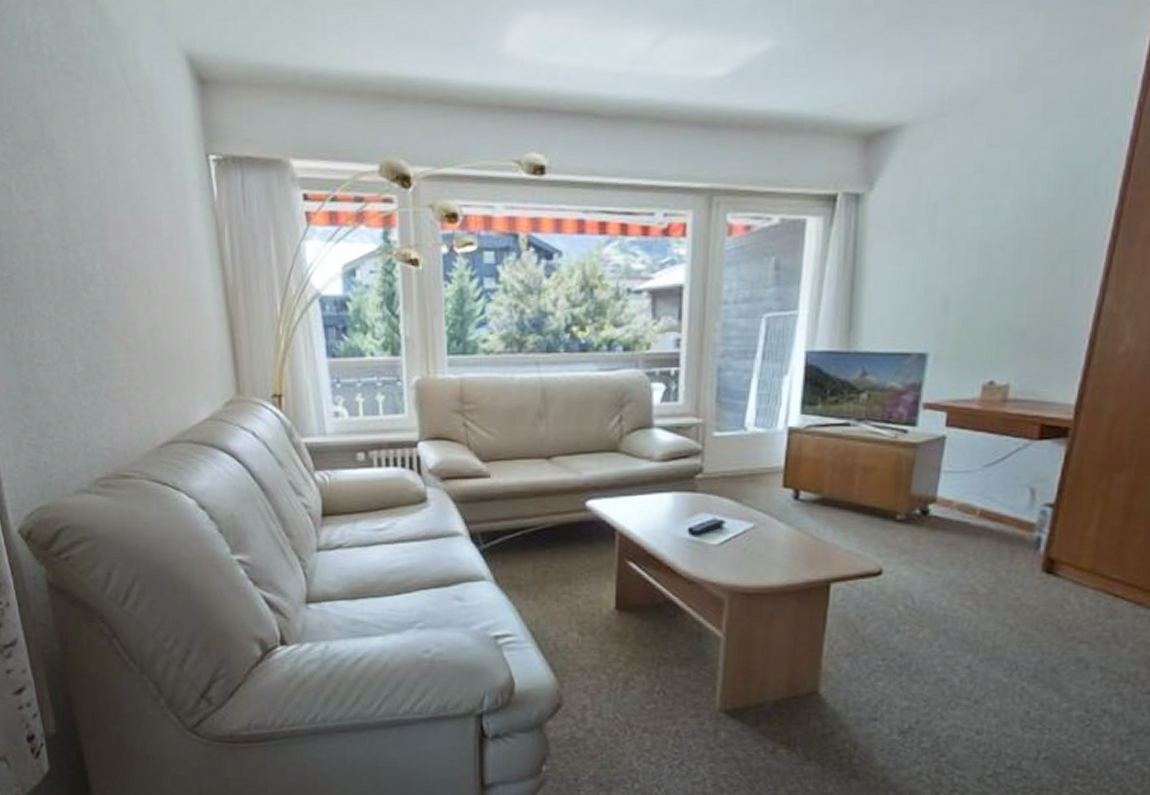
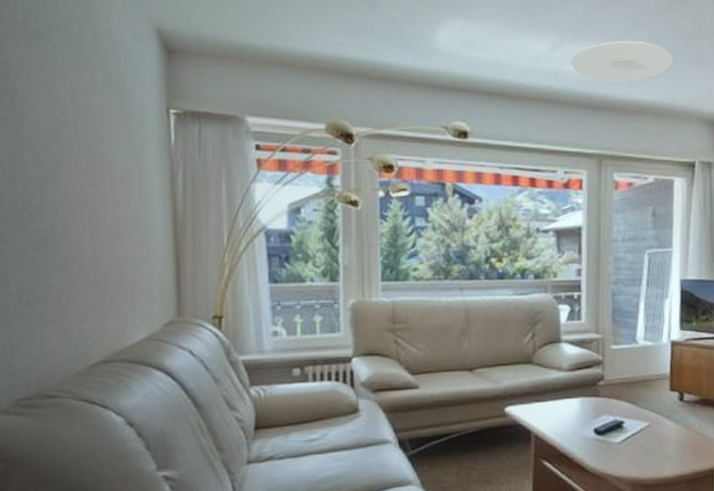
ceiling light: none [676,25,817,87] -> present [570,41,673,82]

